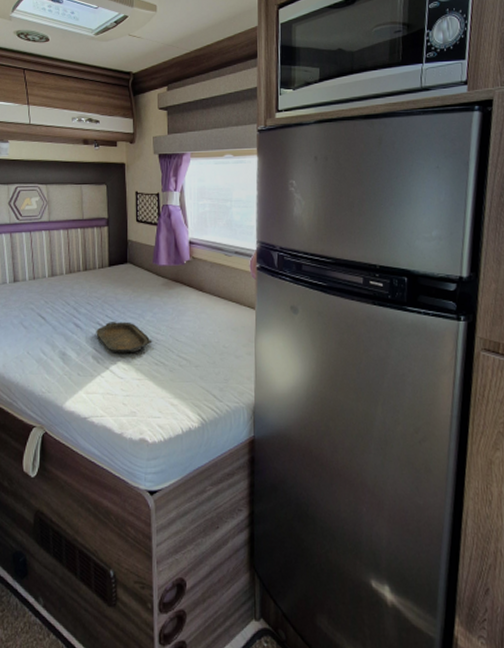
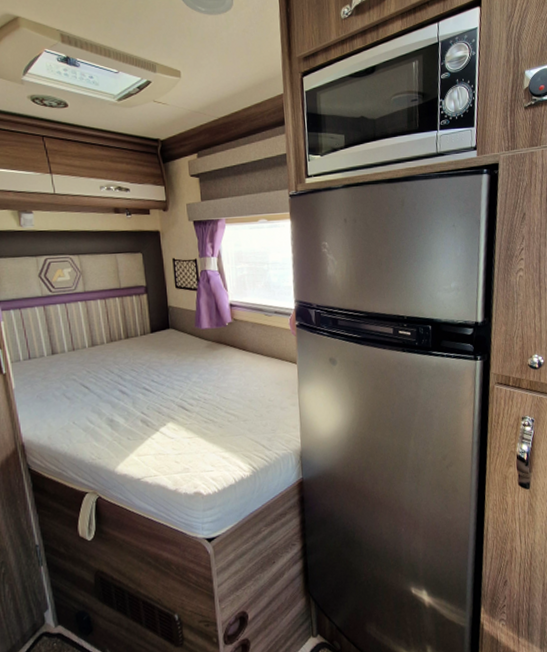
serving tray: present [96,322,152,354] -> none [143,384,200,415]

